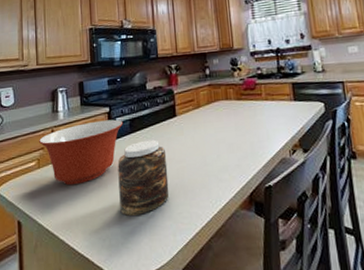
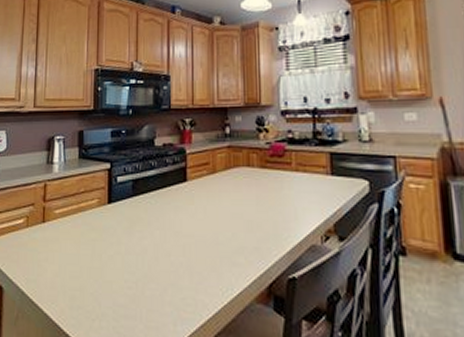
mixing bowl: present [39,119,124,186] -> none [30,178,125,251]
jar: present [117,139,170,216] -> none [114,206,172,295]

